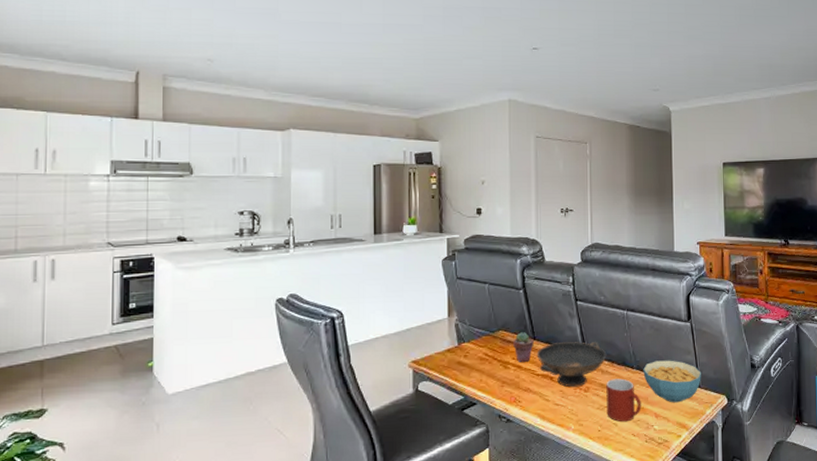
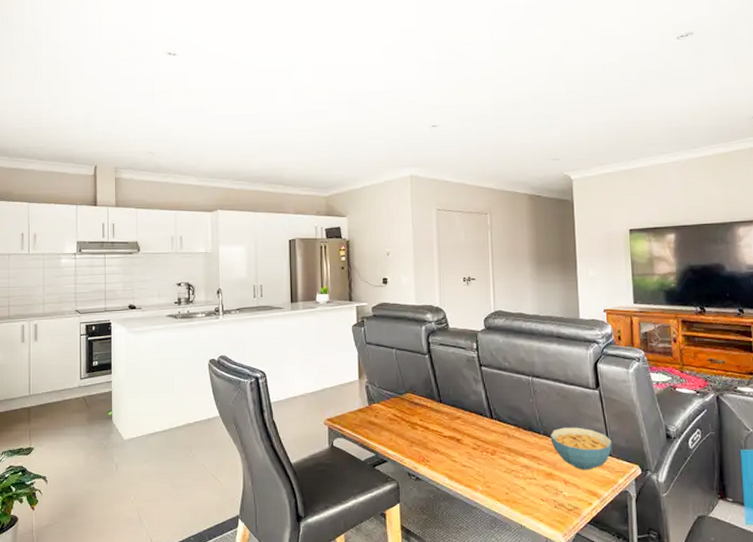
potted succulent: present [513,332,534,363] -> none [420,395,440,425]
decorative bowl: present [536,341,607,388] -> none [443,406,513,450]
mug: present [606,378,642,422] -> none [513,443,550,487]

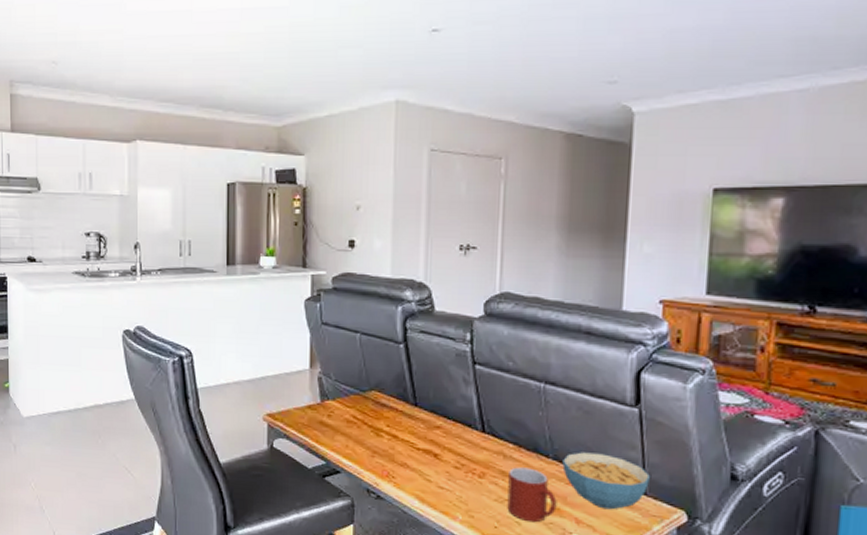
mug: none [513,443,550,487] -> present [507,467,557,523]

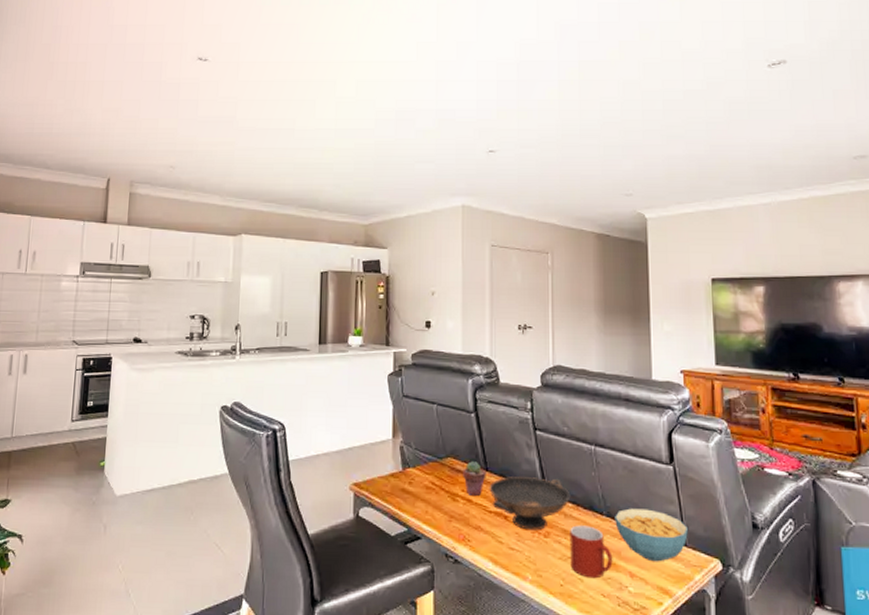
potted succulent: none [388,395,415,433] -> present [463,461,486,497]
decorative bowl: none [417,413,512,471] -> present [489,477,571,531]

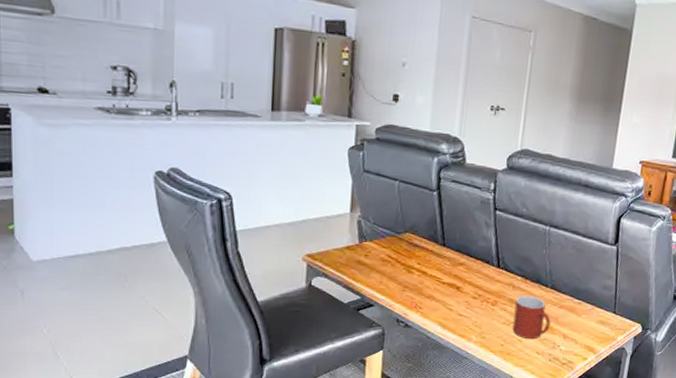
potted succulent: present [463,461,486,497] -> none [420,237,443,269]
decorative bowl: present [489,477,571,531] -> none [444,252,521,300]
cereal bowl: present [615,508,688,562] -> none [557,282,620,326]

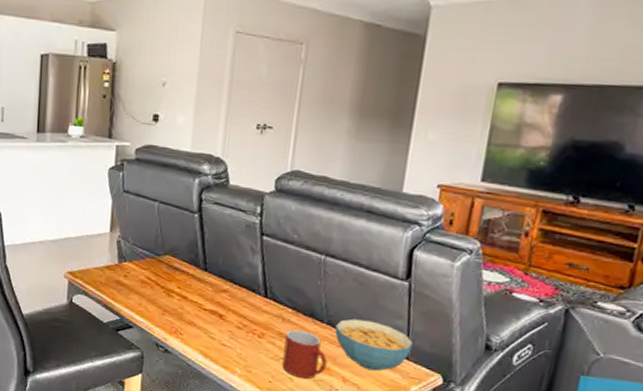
cereal bowl: none [557,282,620,326] -> present [335,318,413,371]

